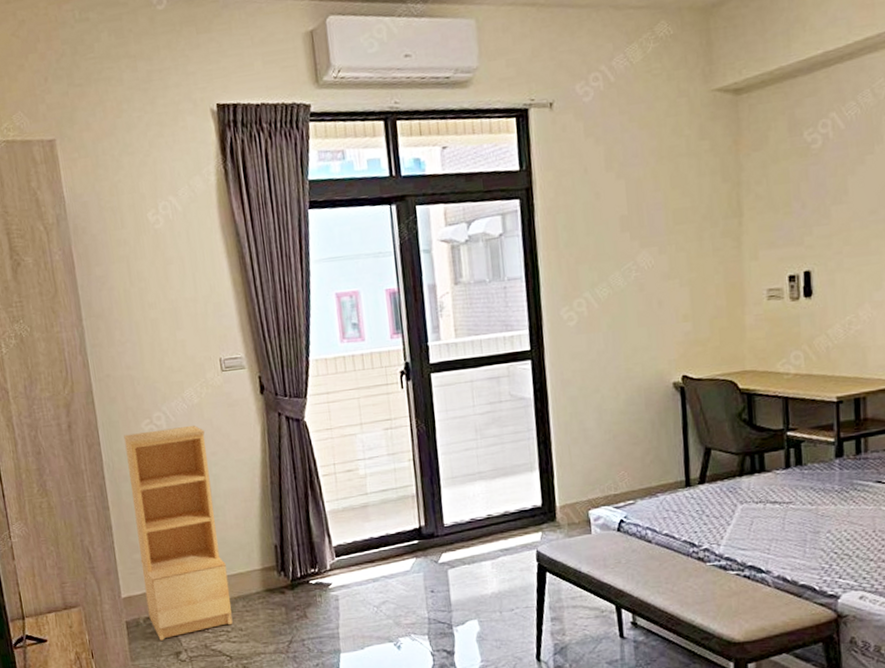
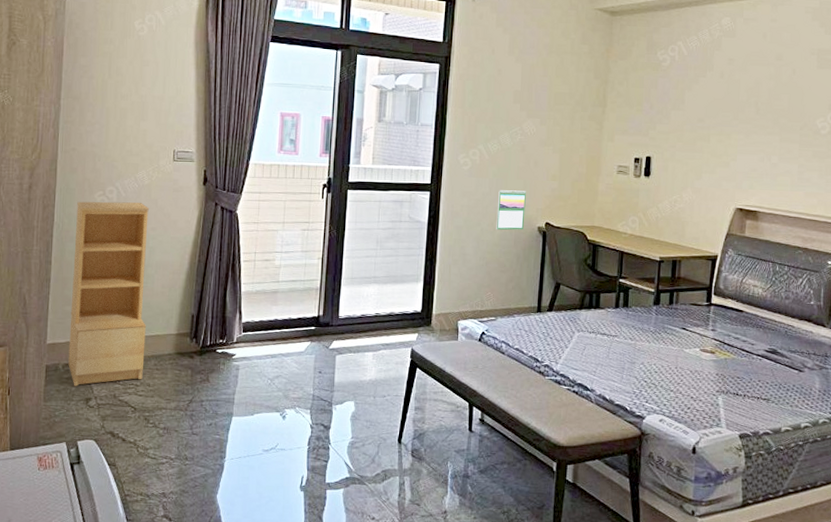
calendar: none [617,340,656,395] -> present [496,189,526,231]

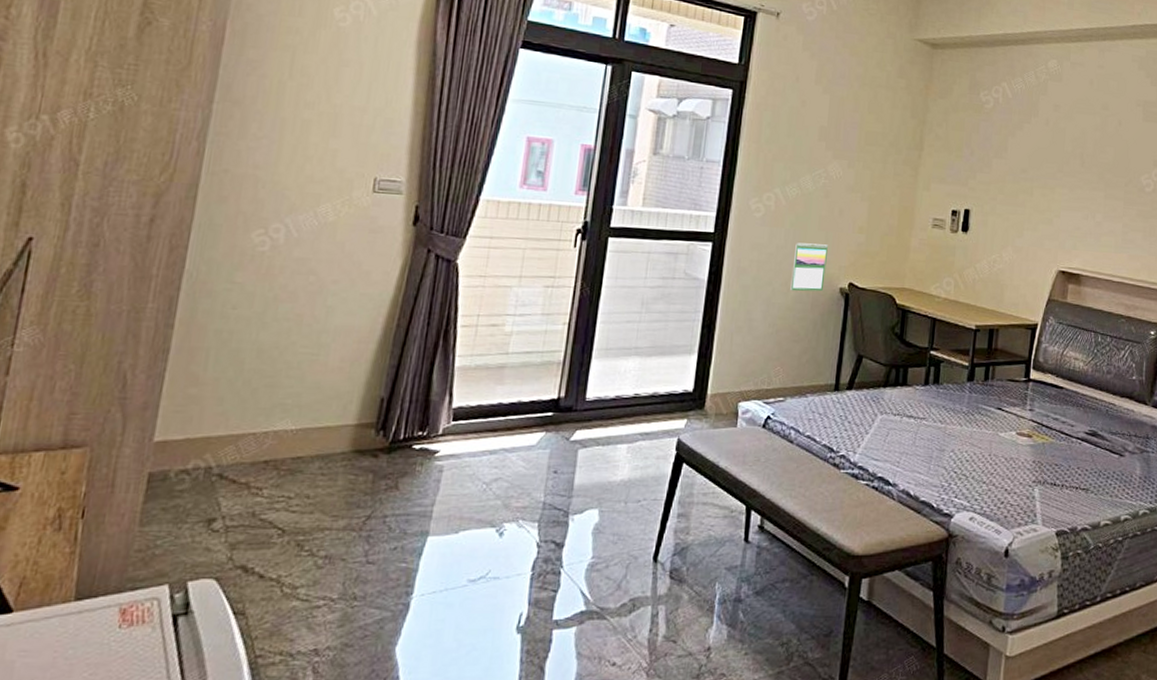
bookshelf: present [68,201,150,386] -> none [184,242,333,502]

